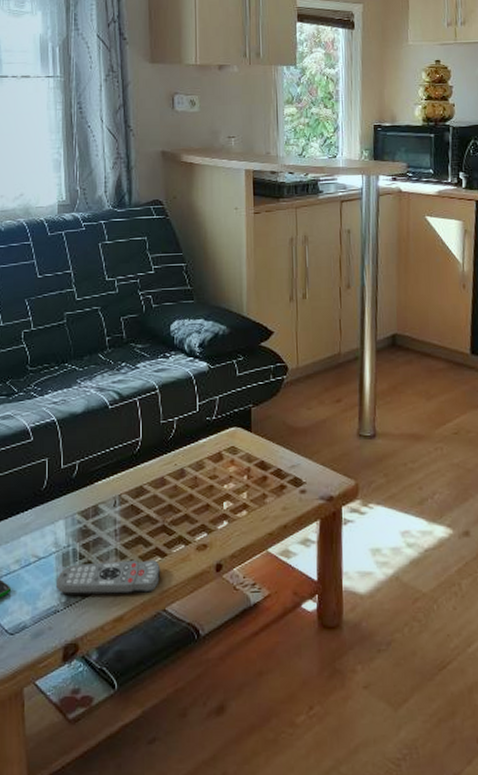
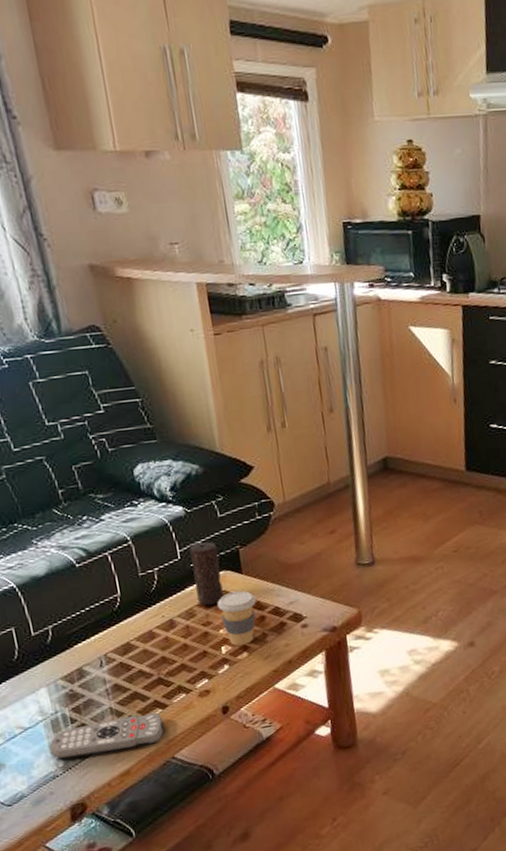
candle: none [208,398,233,460] -> present [189,541,224,606]
coffee cup: none [225,448,261,503] -> present [217,590,256,646]

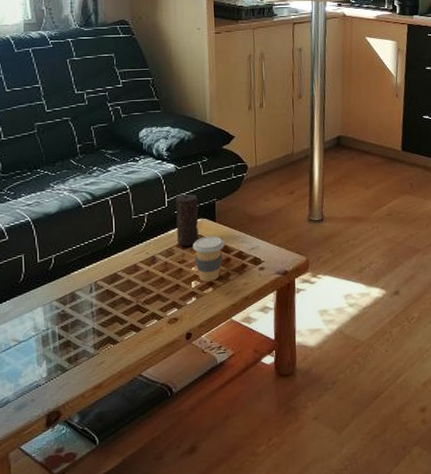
remote control: present [49,712,164,760] -> none [37,334,136,372]

